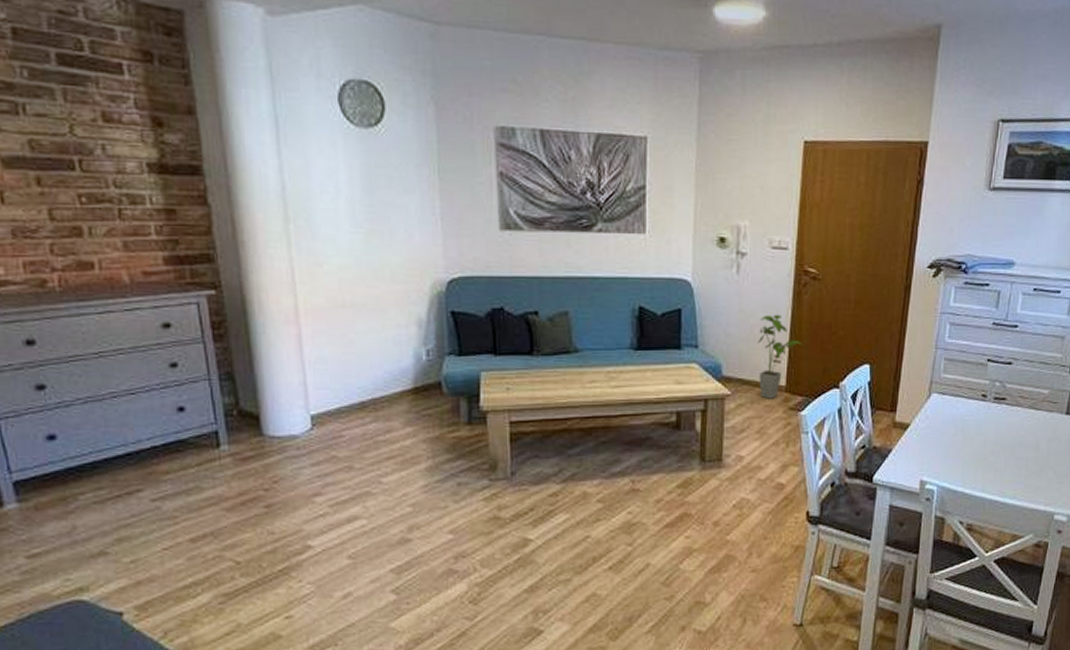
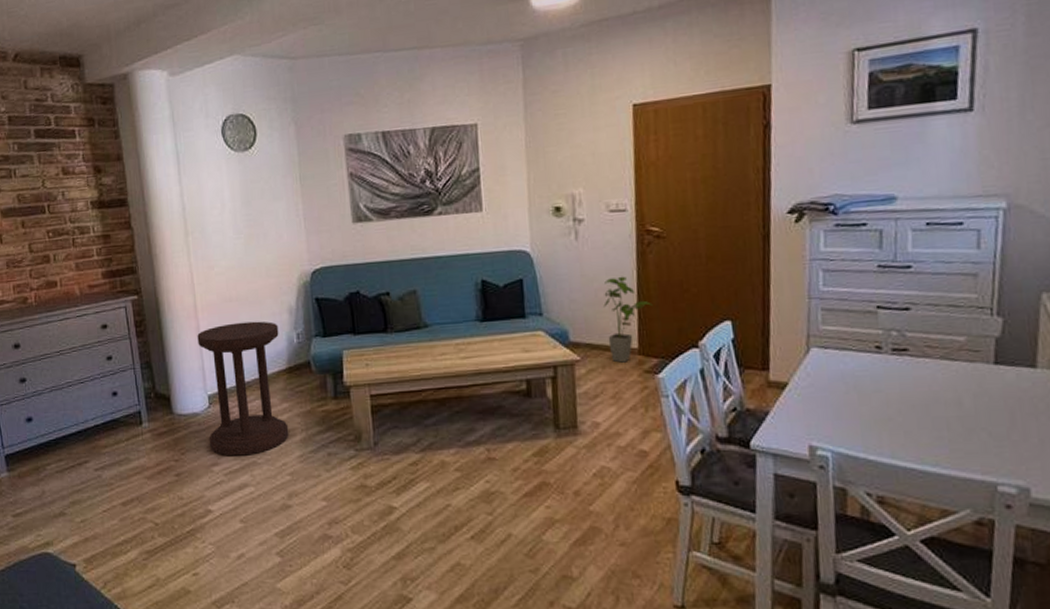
side table: none [298,332,412,486] -> present [197,321,289,456]

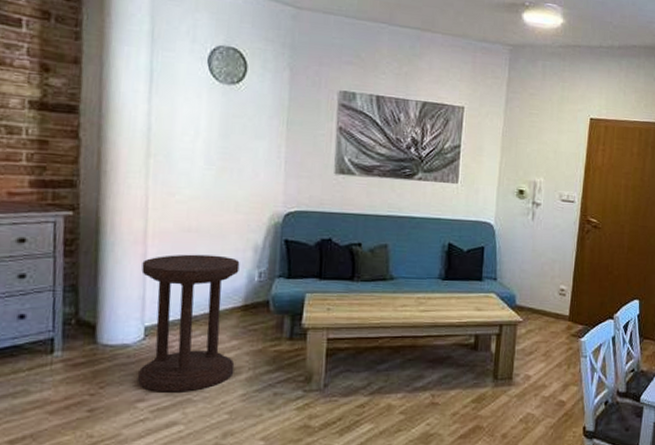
house plant: present [603,276,653,363] -> none [546,255,584,326]

